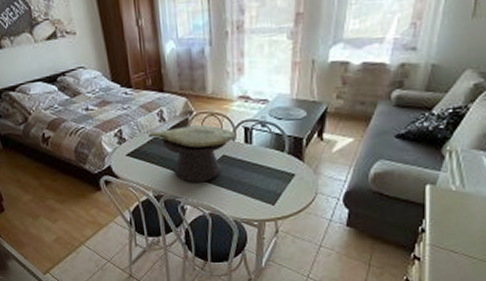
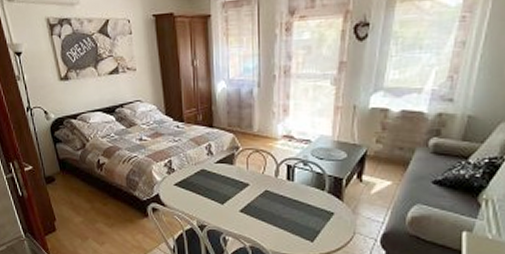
decorative bowl: present [148,125,236,183] -> none [196,160,279,216]

